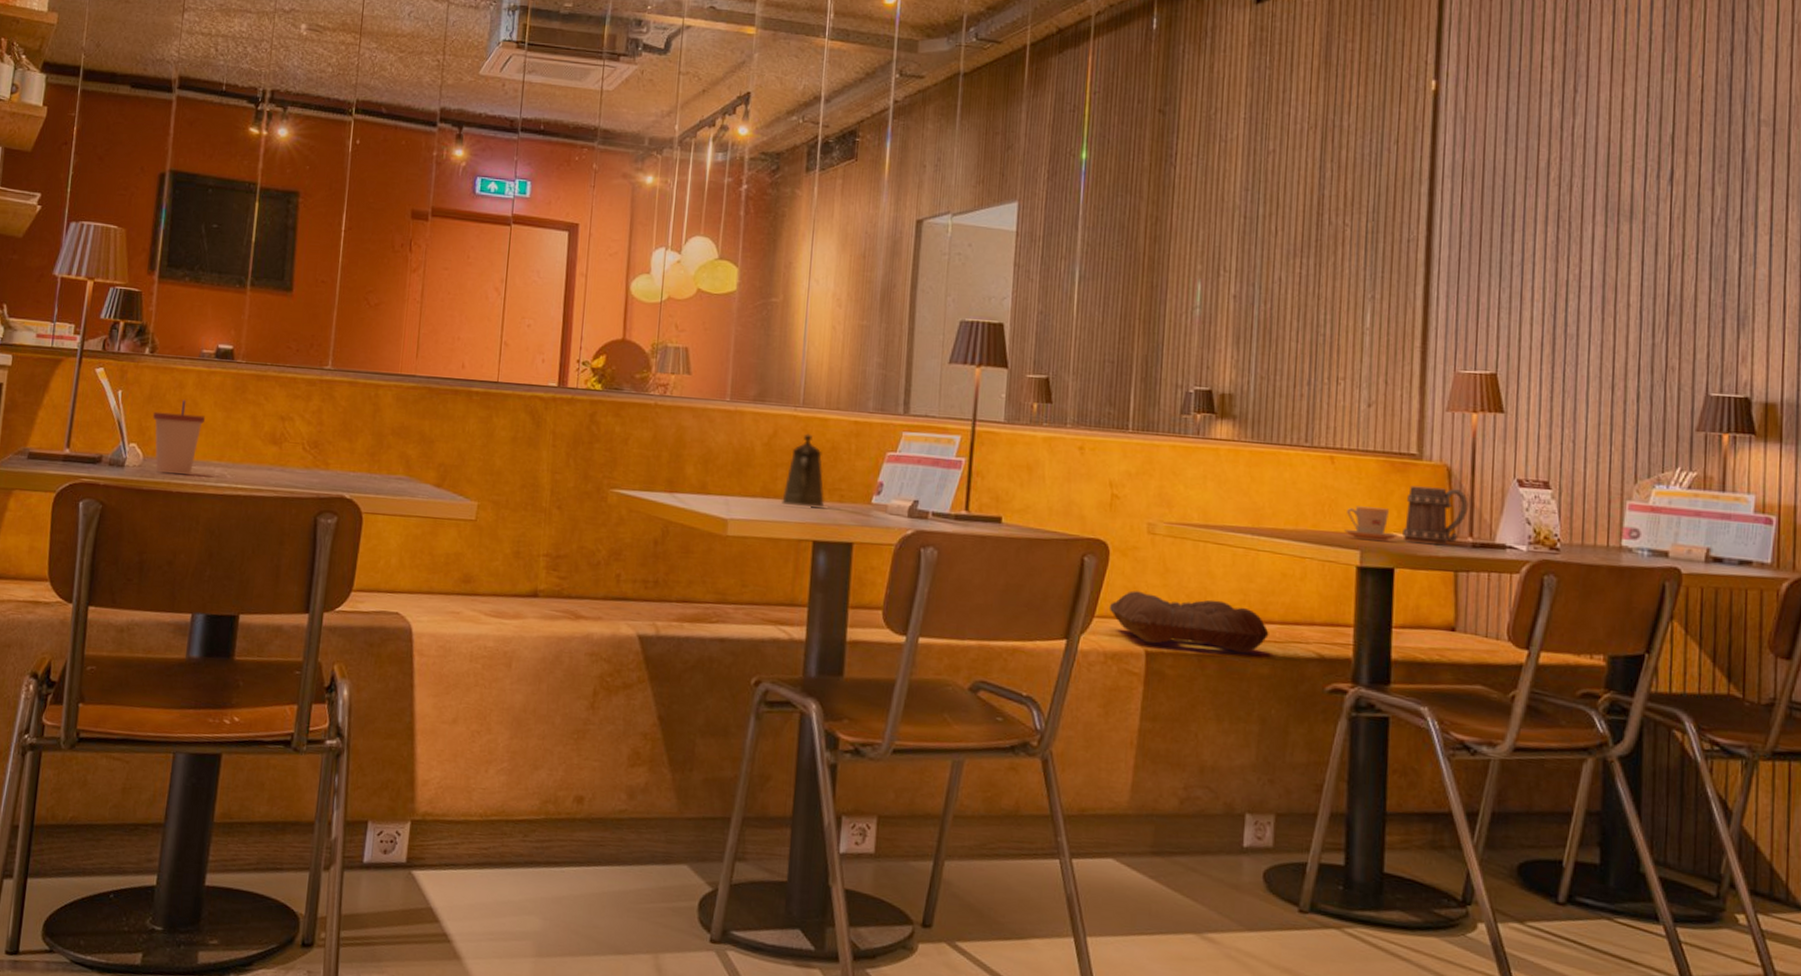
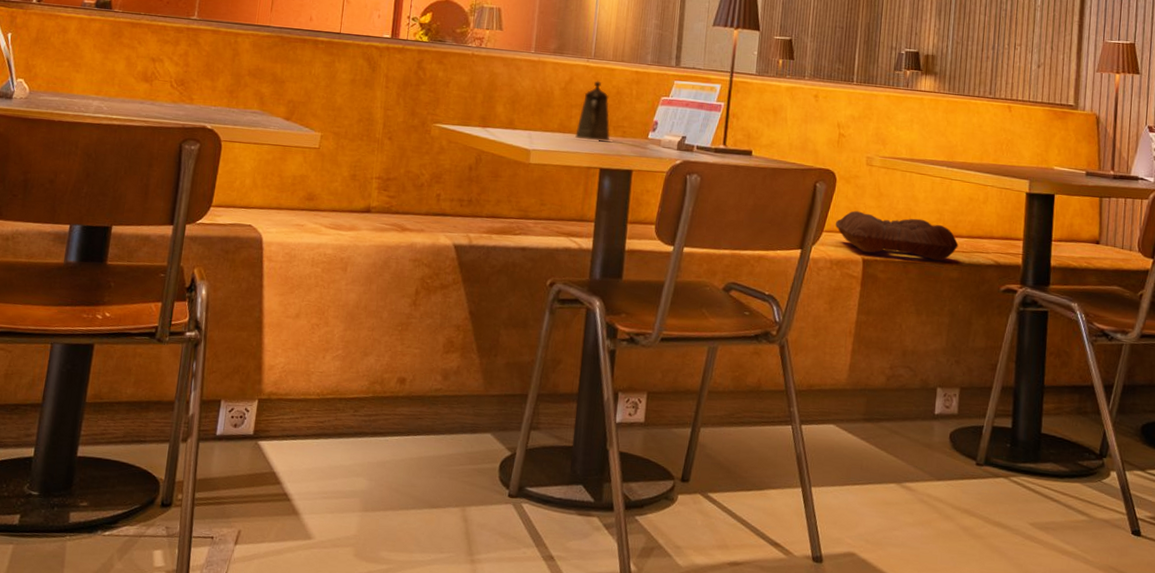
cup: present [152,399,205,475] -> none [38,42,85,106]
teacup: present [1344,506,1398,541] -> none [1017,145,1058,173]
beer mug: present [1403,485,1468,546] -> none [1061,130,1111,177]

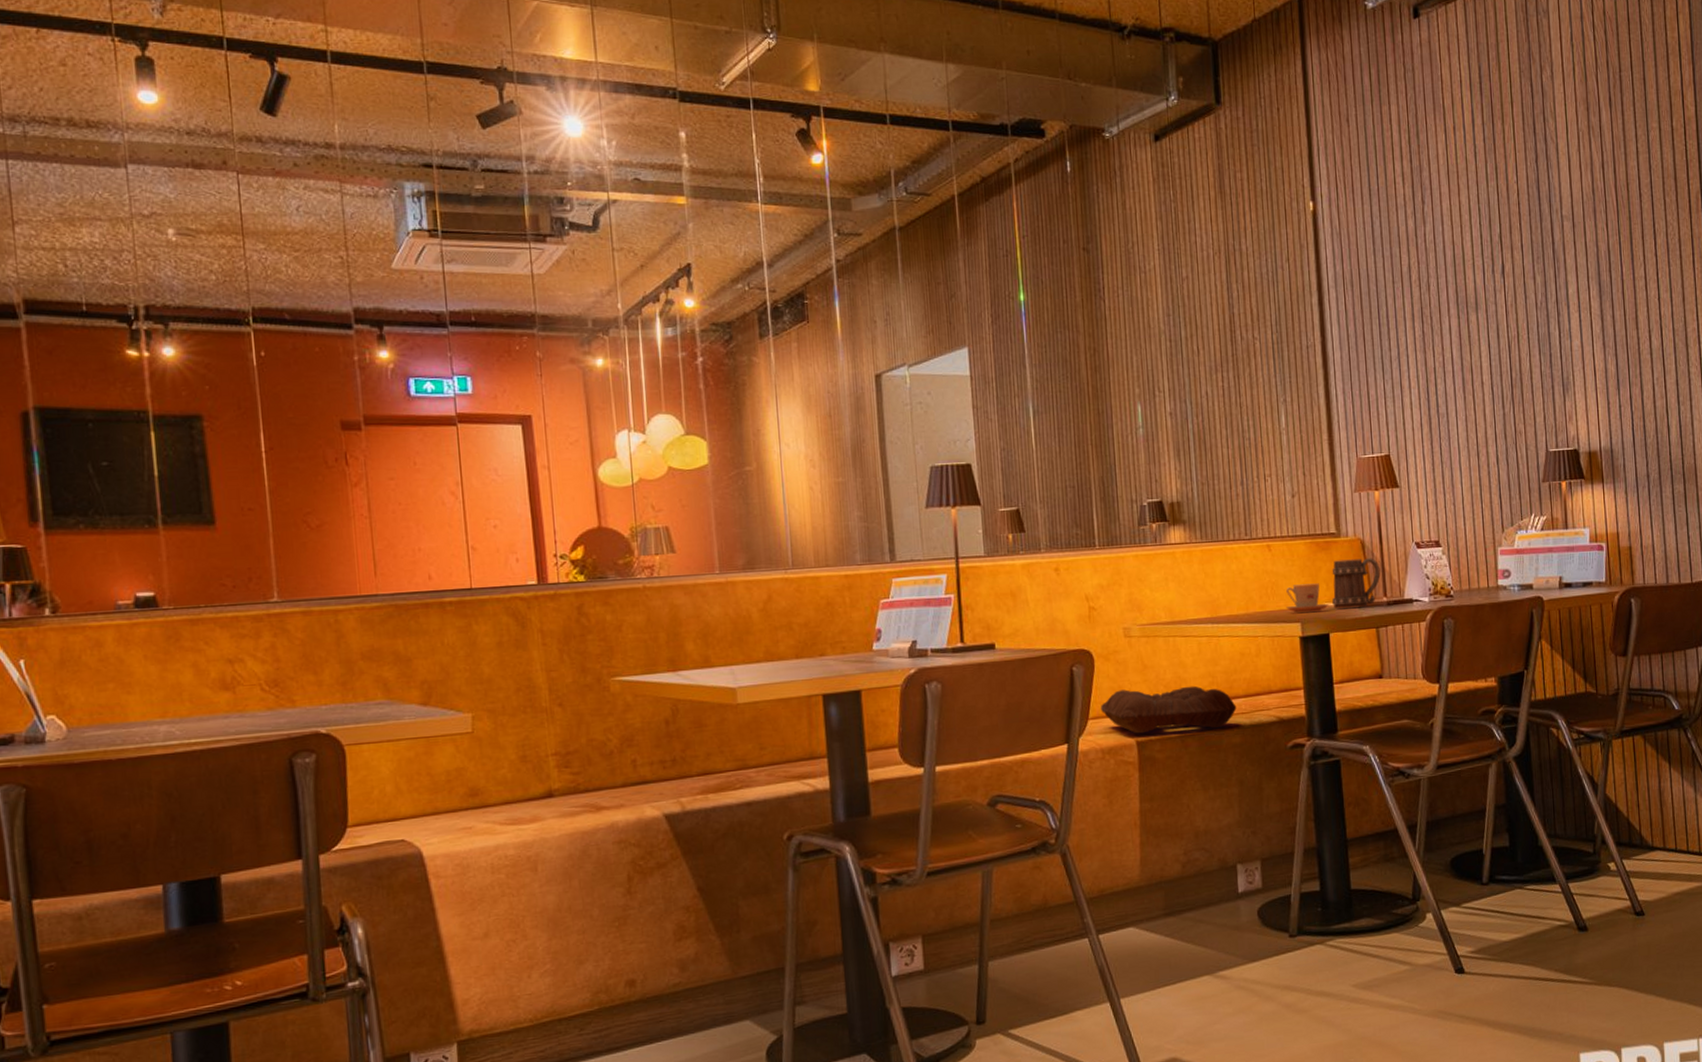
coffee pot: present [575,80,611,141] -> none [786,593,829,666]
teacup: none [1017,145,1058,173] -> present [1286,583,1329,613]
beer mug: none [1061,130,1111,177] -> present [1332,558,1381,609]

